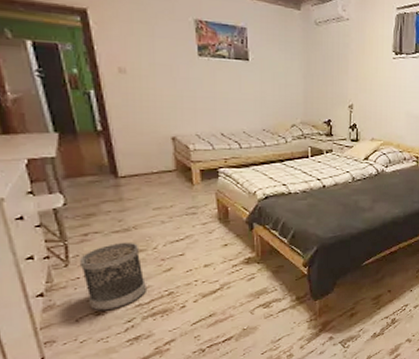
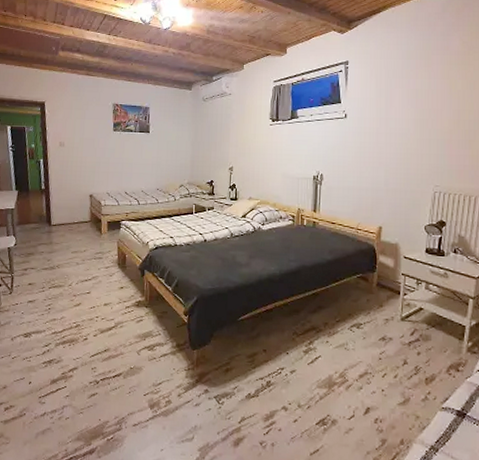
wastebasket: present [79,242,148,311] -> none [19,278,62,334]

